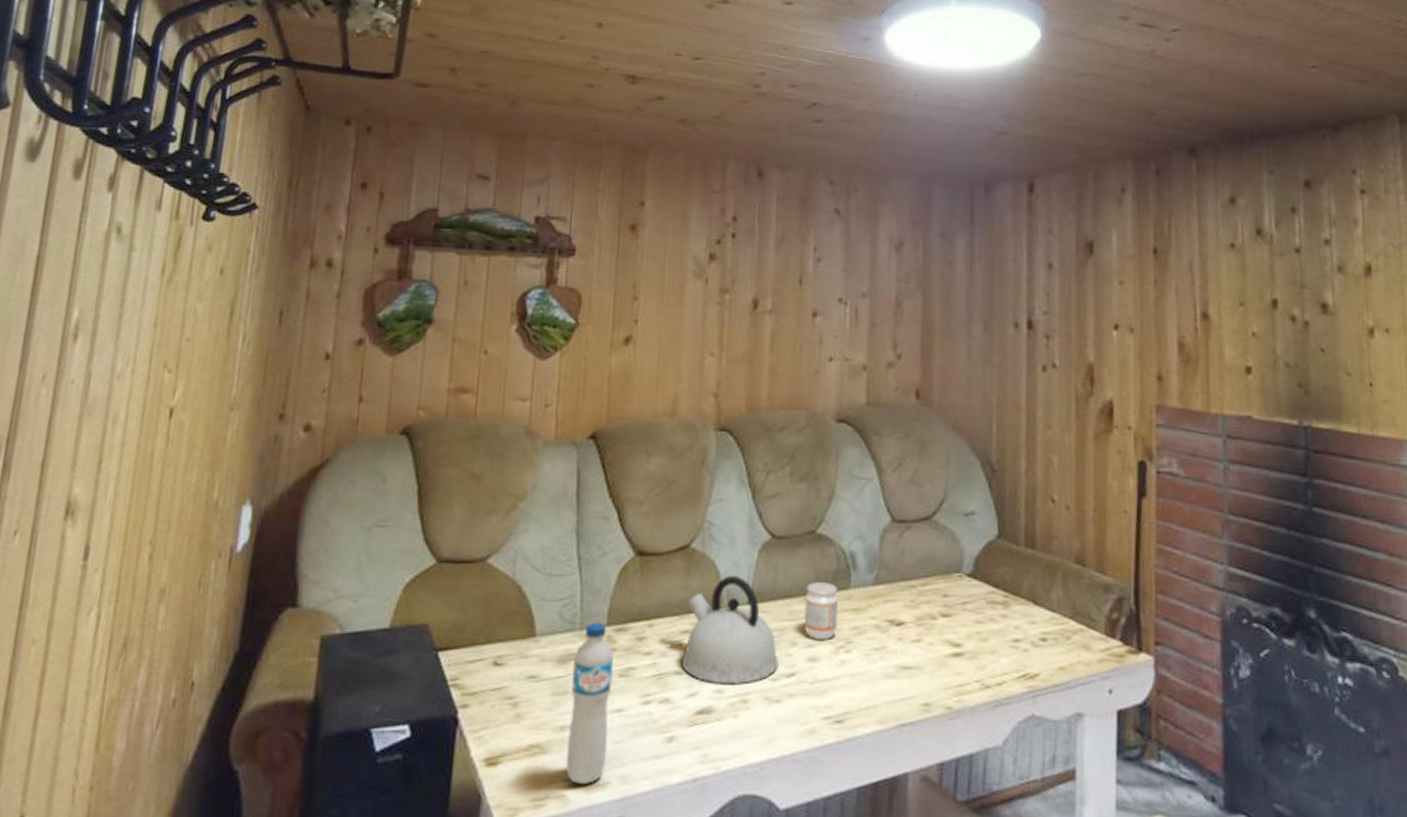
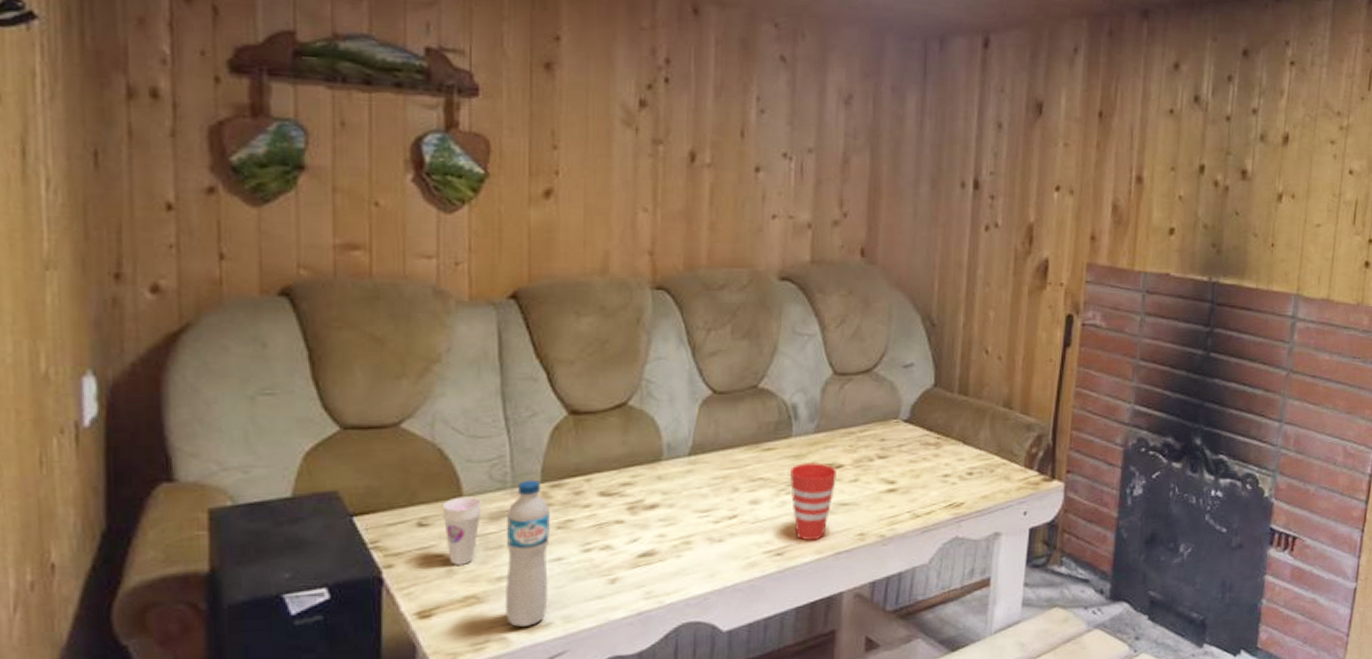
cup: none [516,637,553,710] -> present [442,496,482,565]
kettle: present [682,575,779,685] -> none [623,429,721,530]
jam: present [803,582,838,640] -> none [745,433,779,485]
cup: none [848,616,897,708] -> present [789,461,836,541]

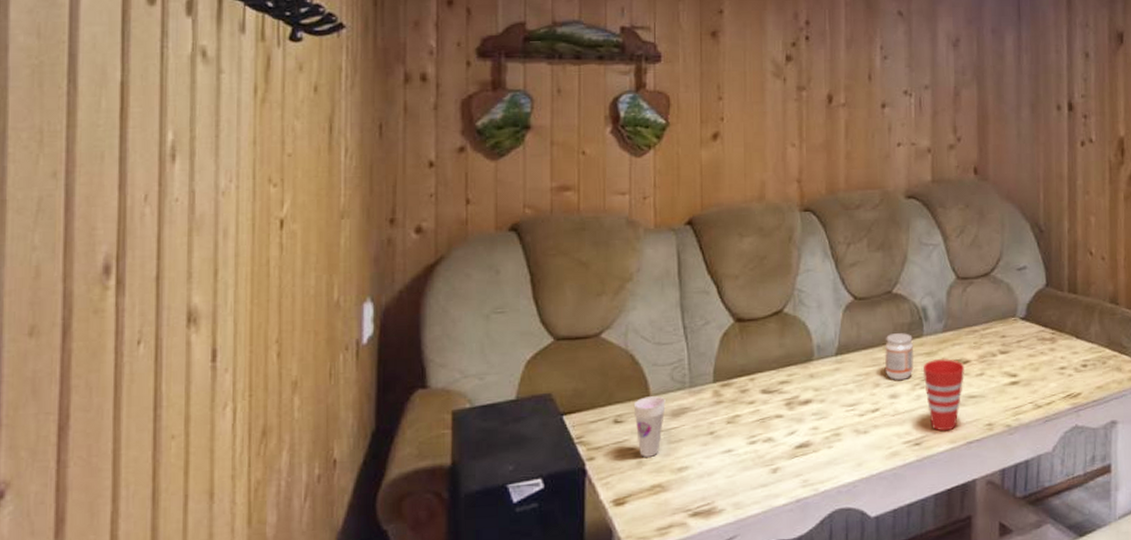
water bottle: present [506,479,550,627] -> none [685,380,721,513]
jam: none [745,433,779,485] -> present [884,333,914,380]

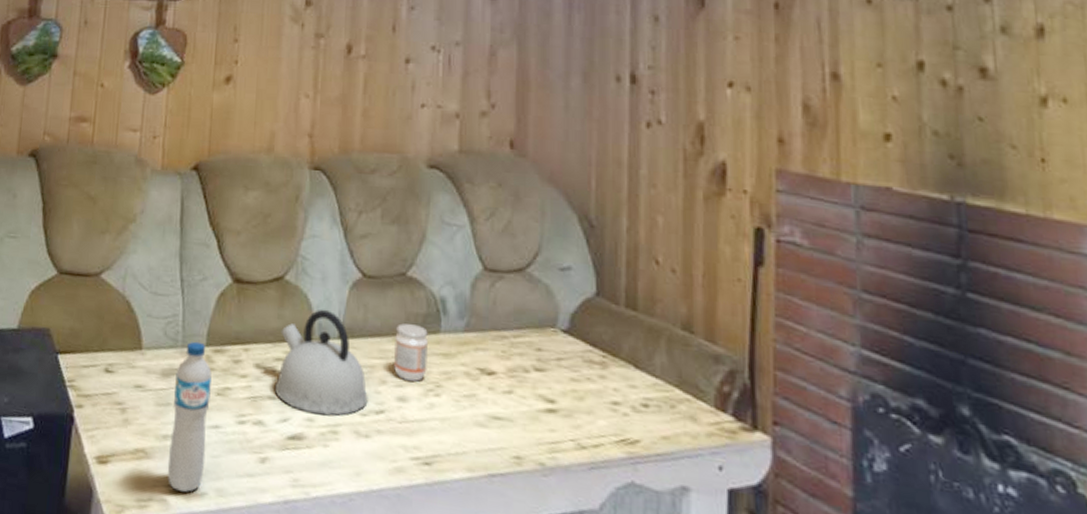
cup: present [633,396,666,457] -> none [125,349,157,417]
water bottle: none [685,380,721,513] -> present [168,341,212,492]
kettle: none [781,332,865,423] -> present [275,309,368,416]
cup: present [922,358,964,431] -> none [438,363,488,455]

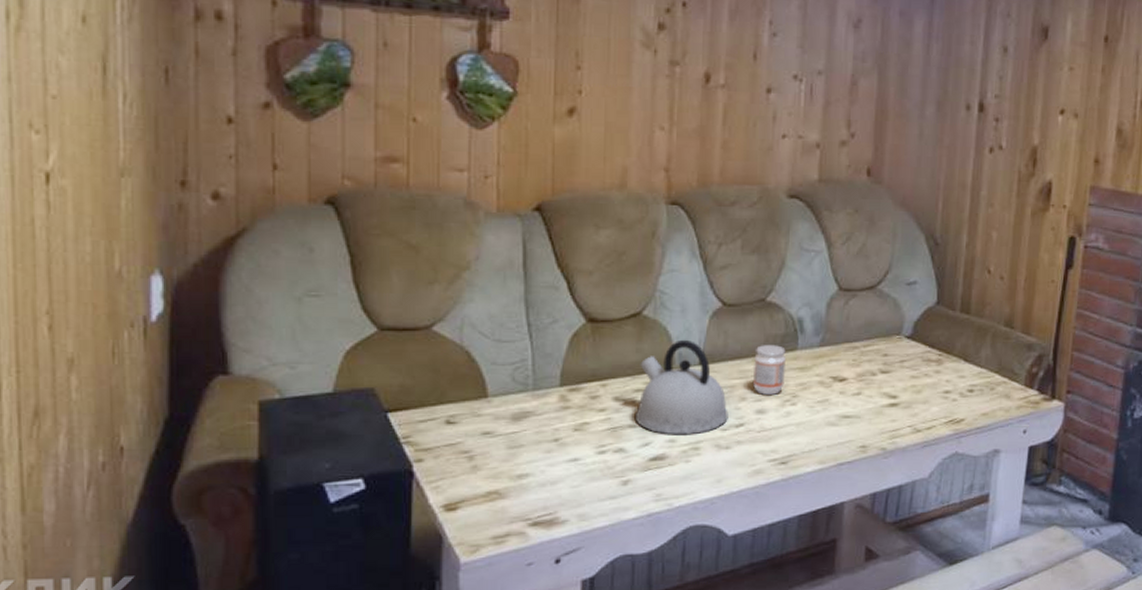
water bottle: present [168,341,212,492] -> none [525,383,568,523]

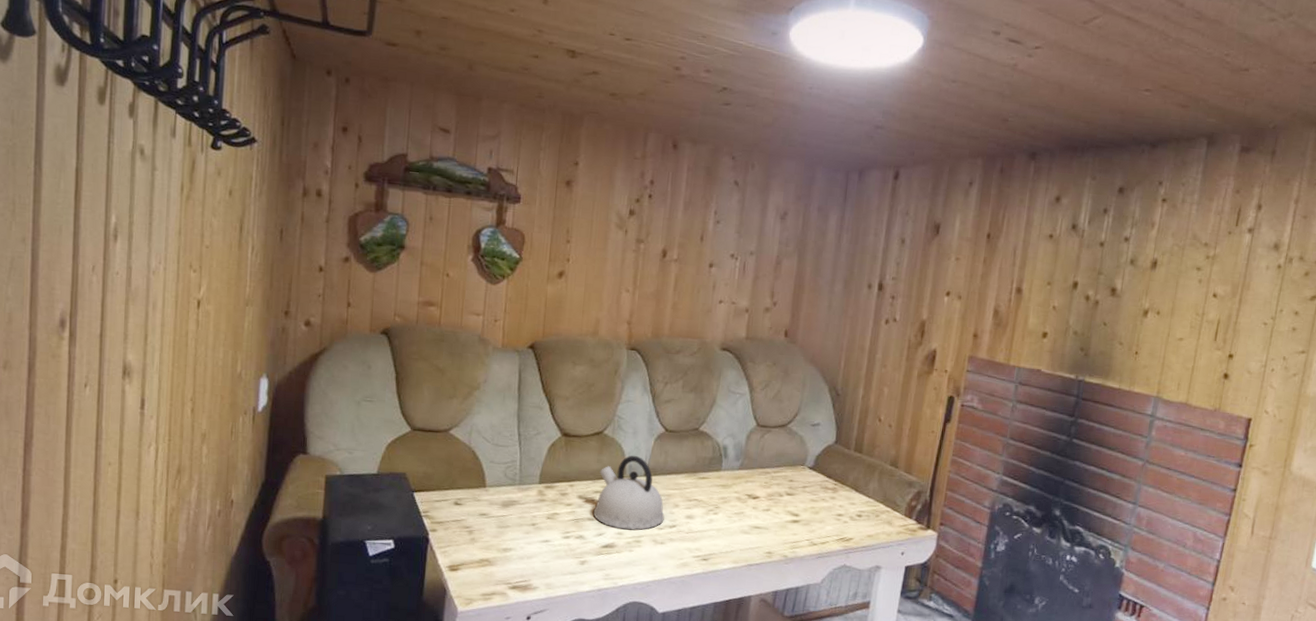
jam: present [752,345,786,395] -> none [684,464,712,505]

